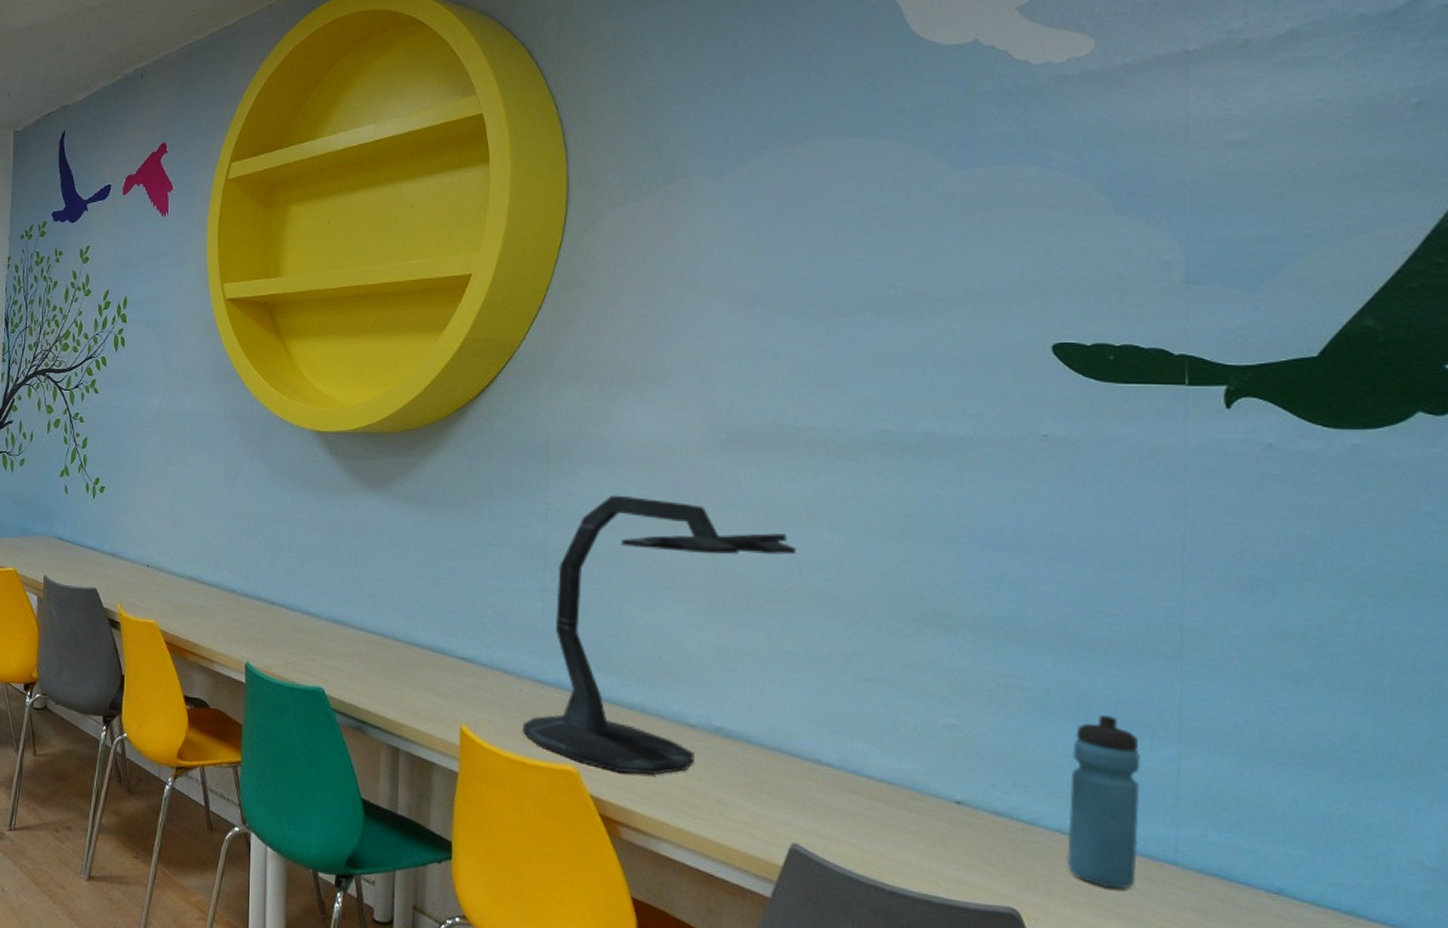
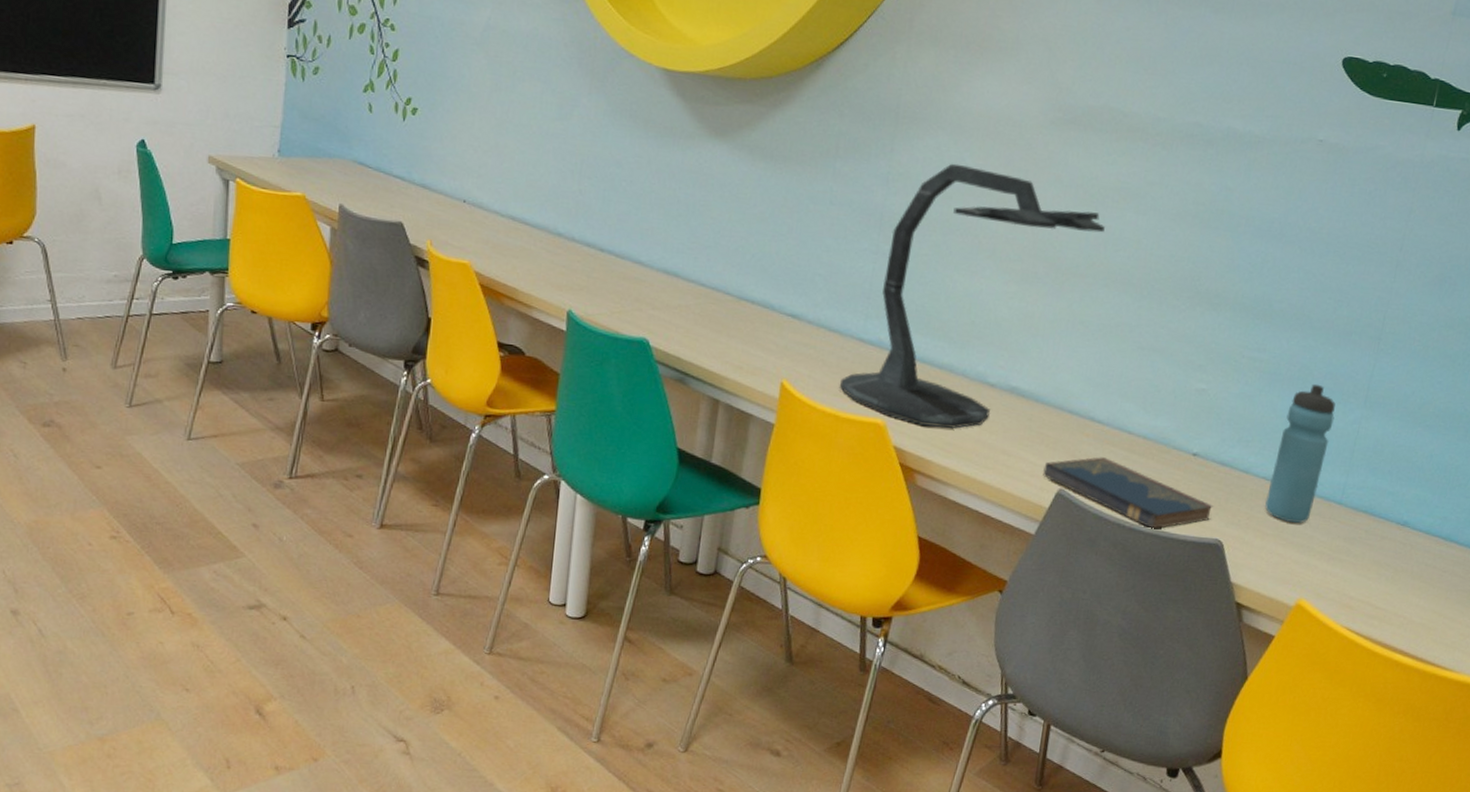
hardcover book: none [769,806,997,894] -> present [1043,457,1213,529]

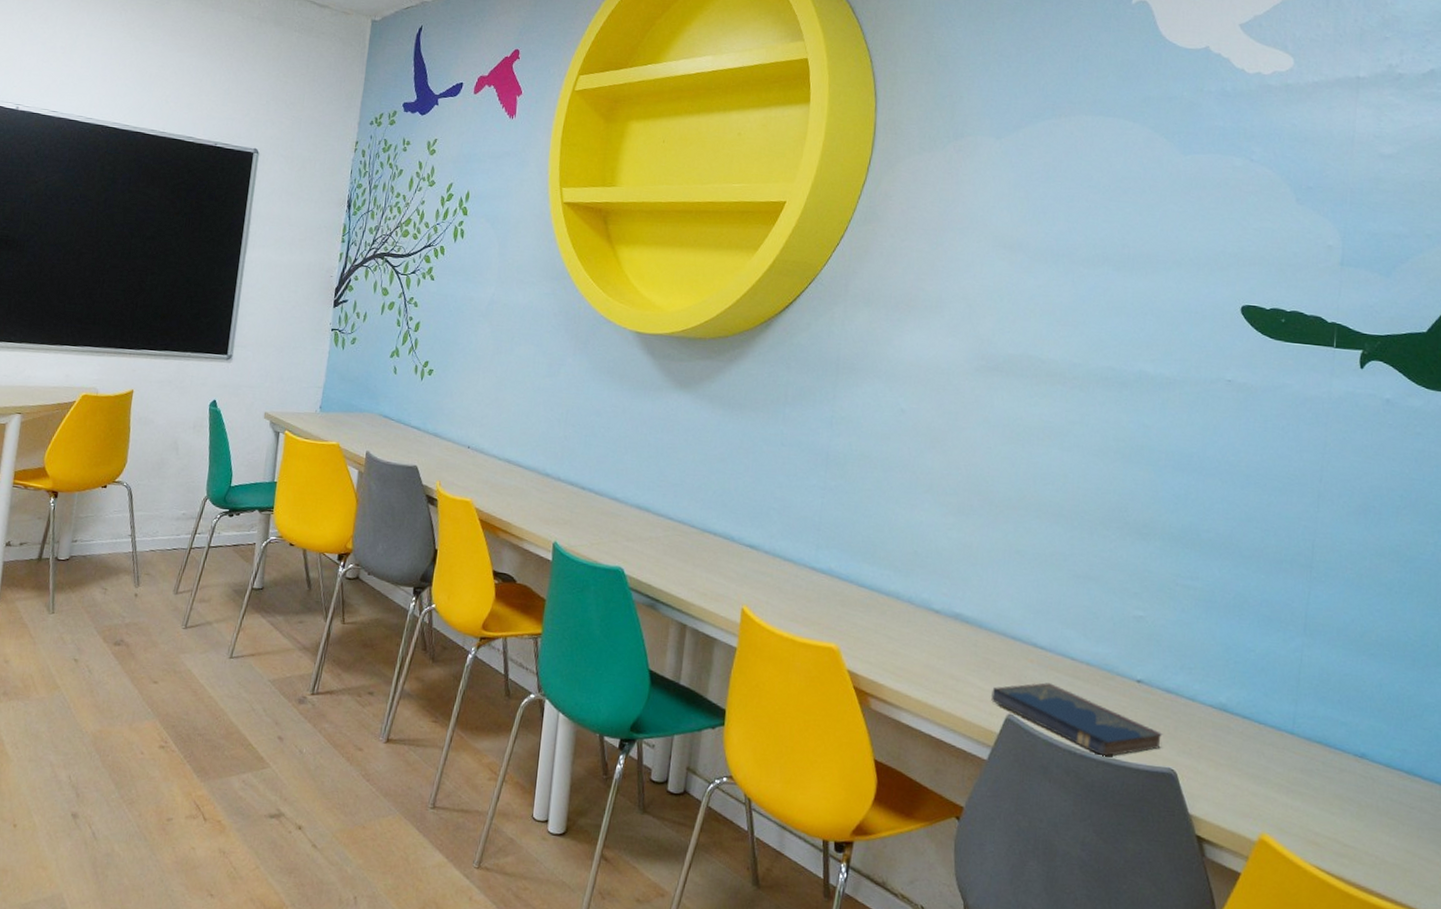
desk lamp: present [839,163,1105,429] -> none [794,407,1032,654]
water bottle: present [1265,383,1336,524] -> none [1215,611,1275,754]

